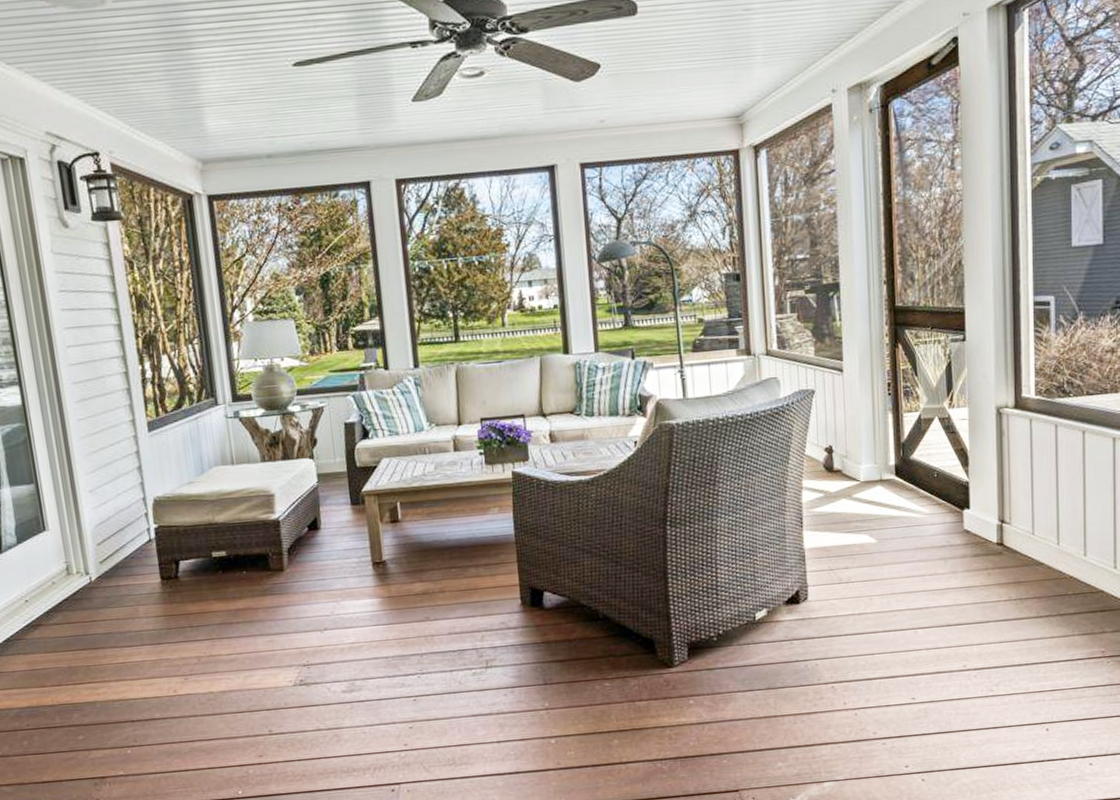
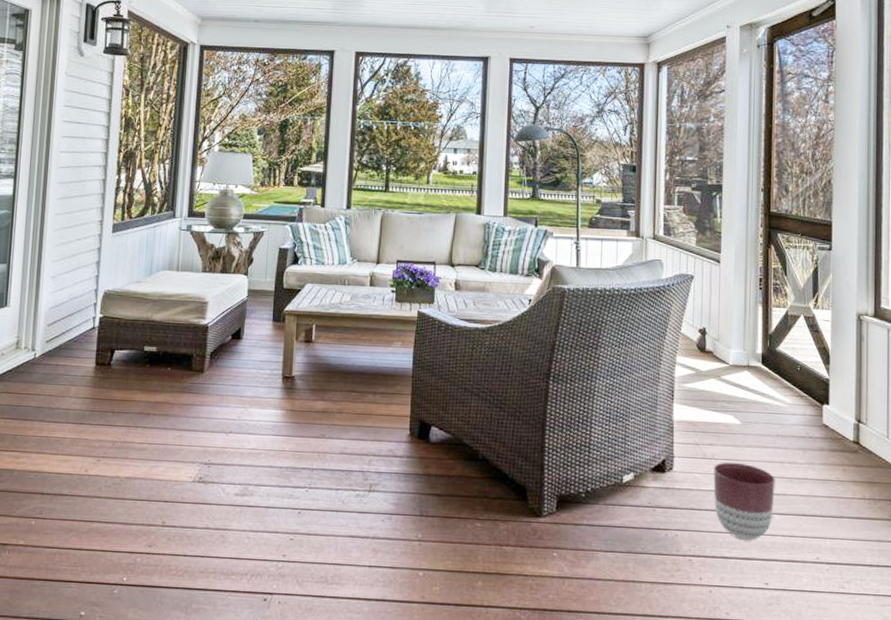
planter: none [851,582,917,659] -> present [713,462,775,540]

